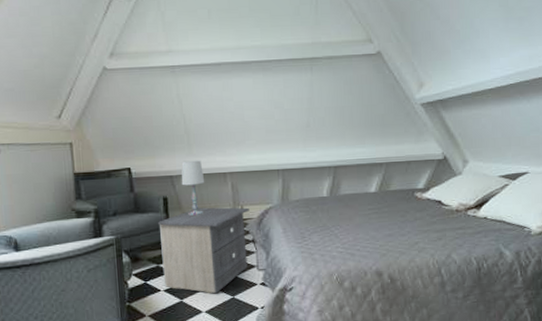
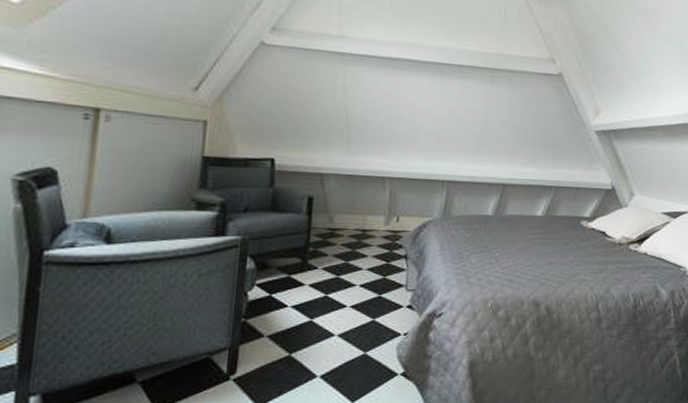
nightstand: present [157,207,250,294] -> none [294,213,406,315]
table lamp: present [181,160,205,216] -> none [332,158,360,222]

